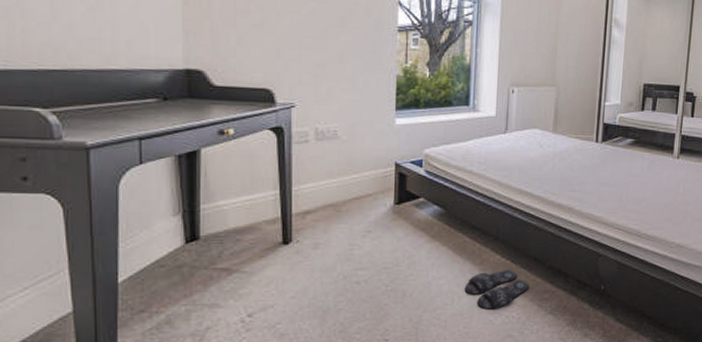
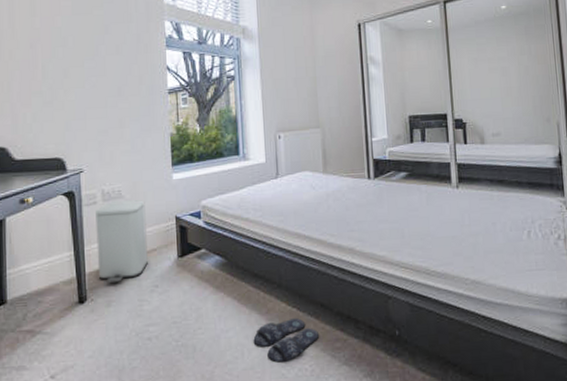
pedal bin: none [306,142,363,225] -> present [95,200,148,283]

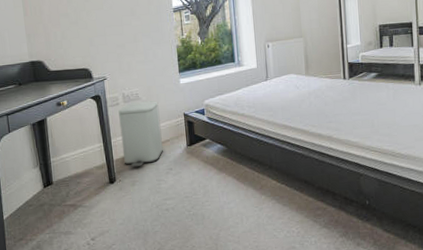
slippers: present [253,318,320,363] -> none [250,192,304,227]

